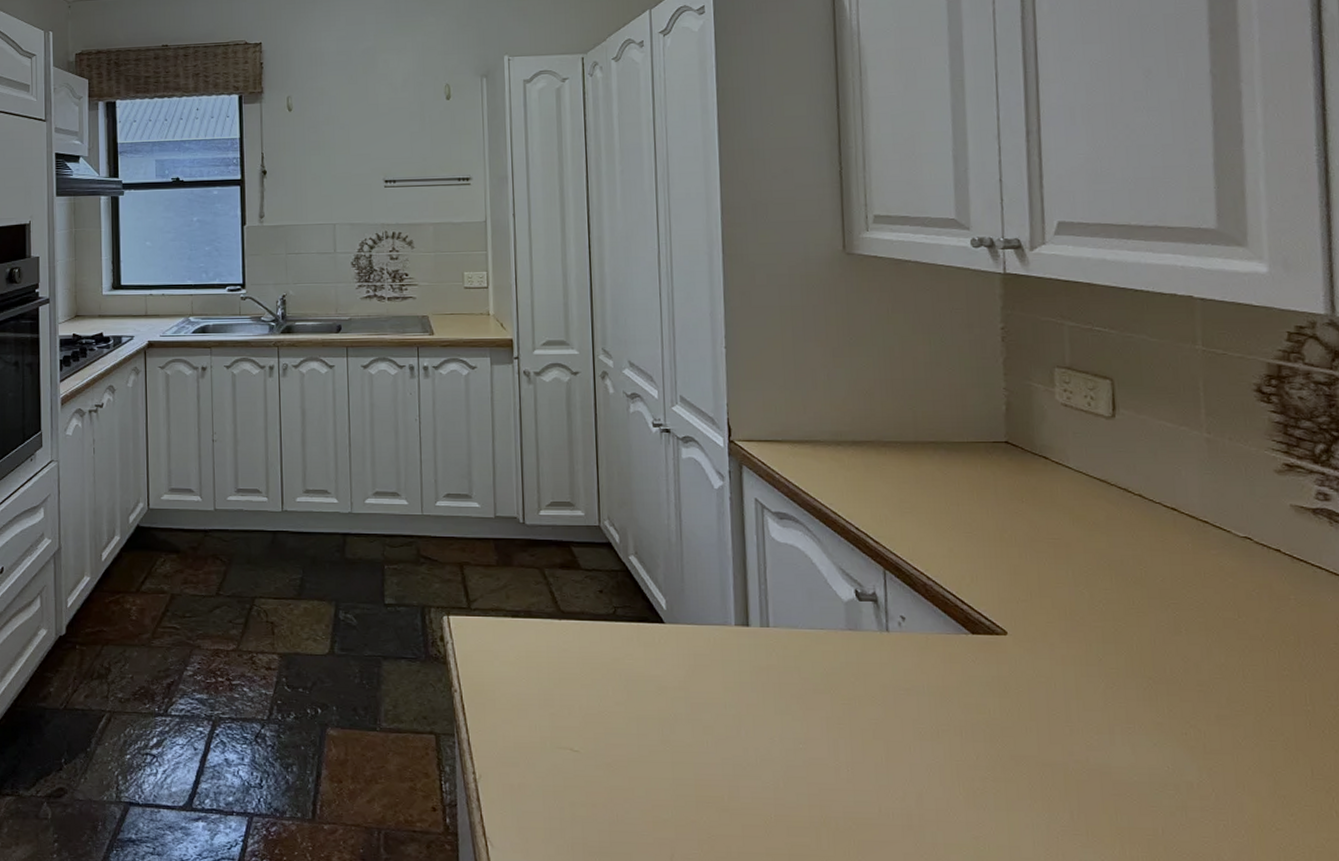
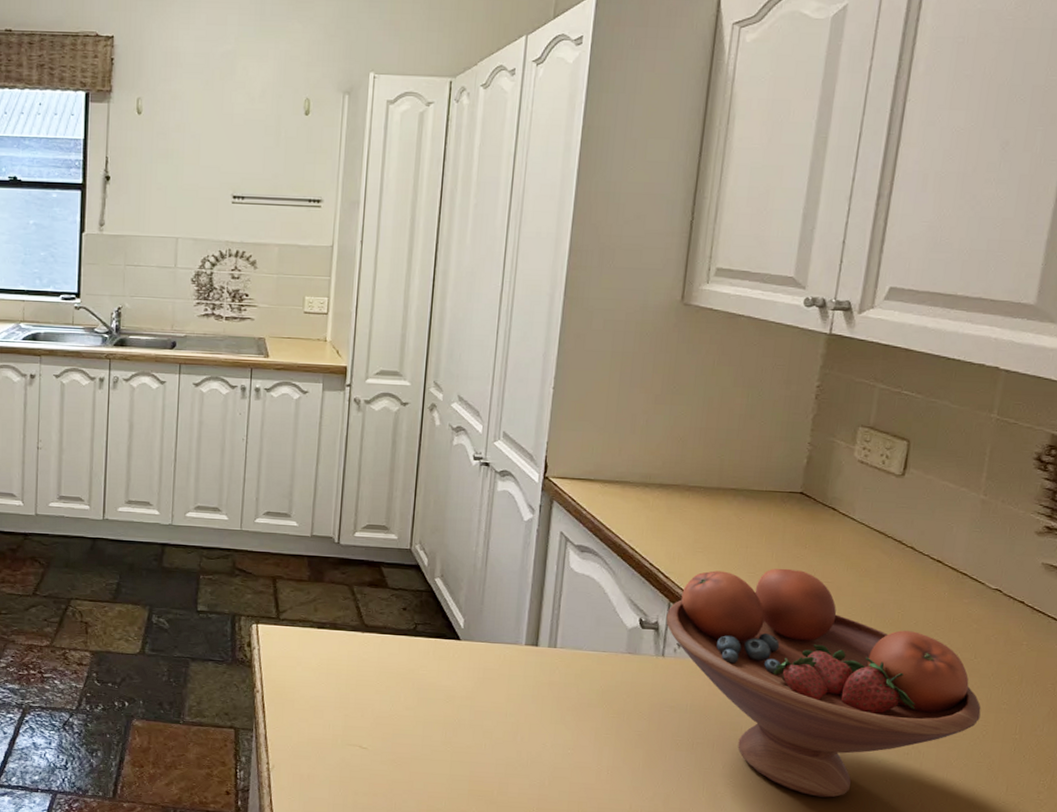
fruit bowl: none [883,526,1261,790] -> present [666,568,981,798]

